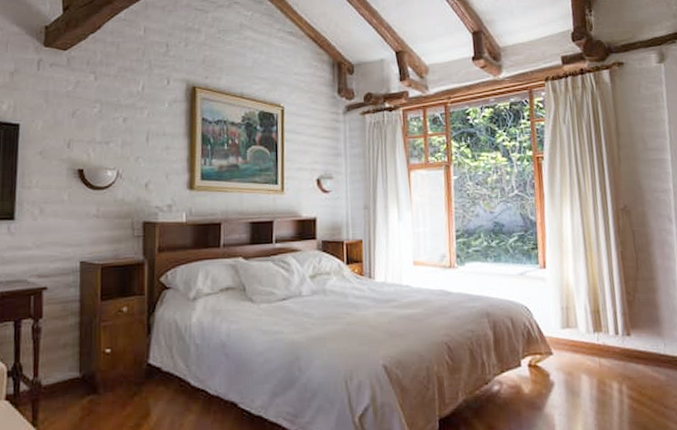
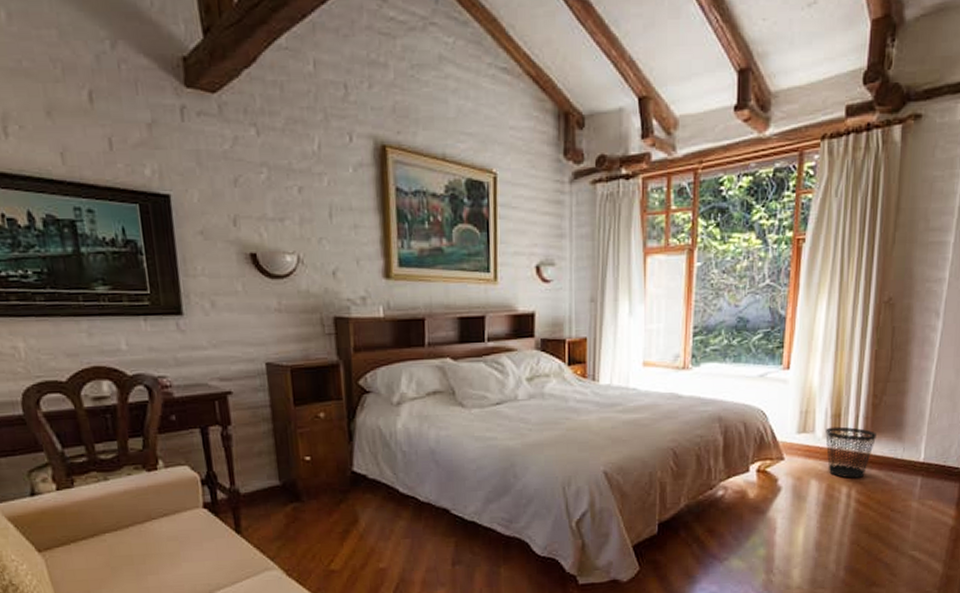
wastebasket: none [588,322,637,374] -> present [825,426,876,479]

